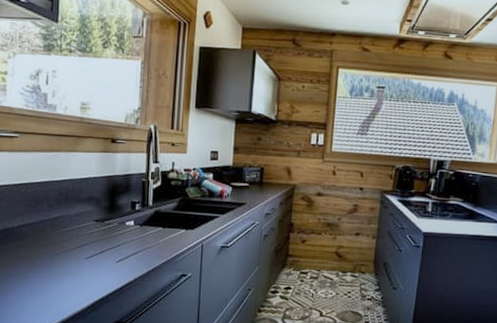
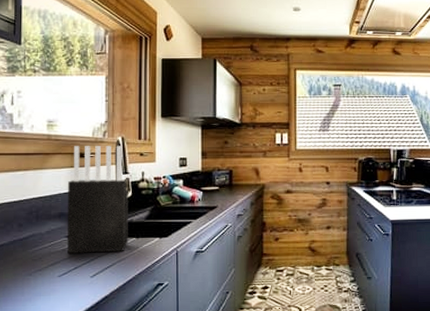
knife block: none [95,131,158,240] -> present [68,146,128,254]

